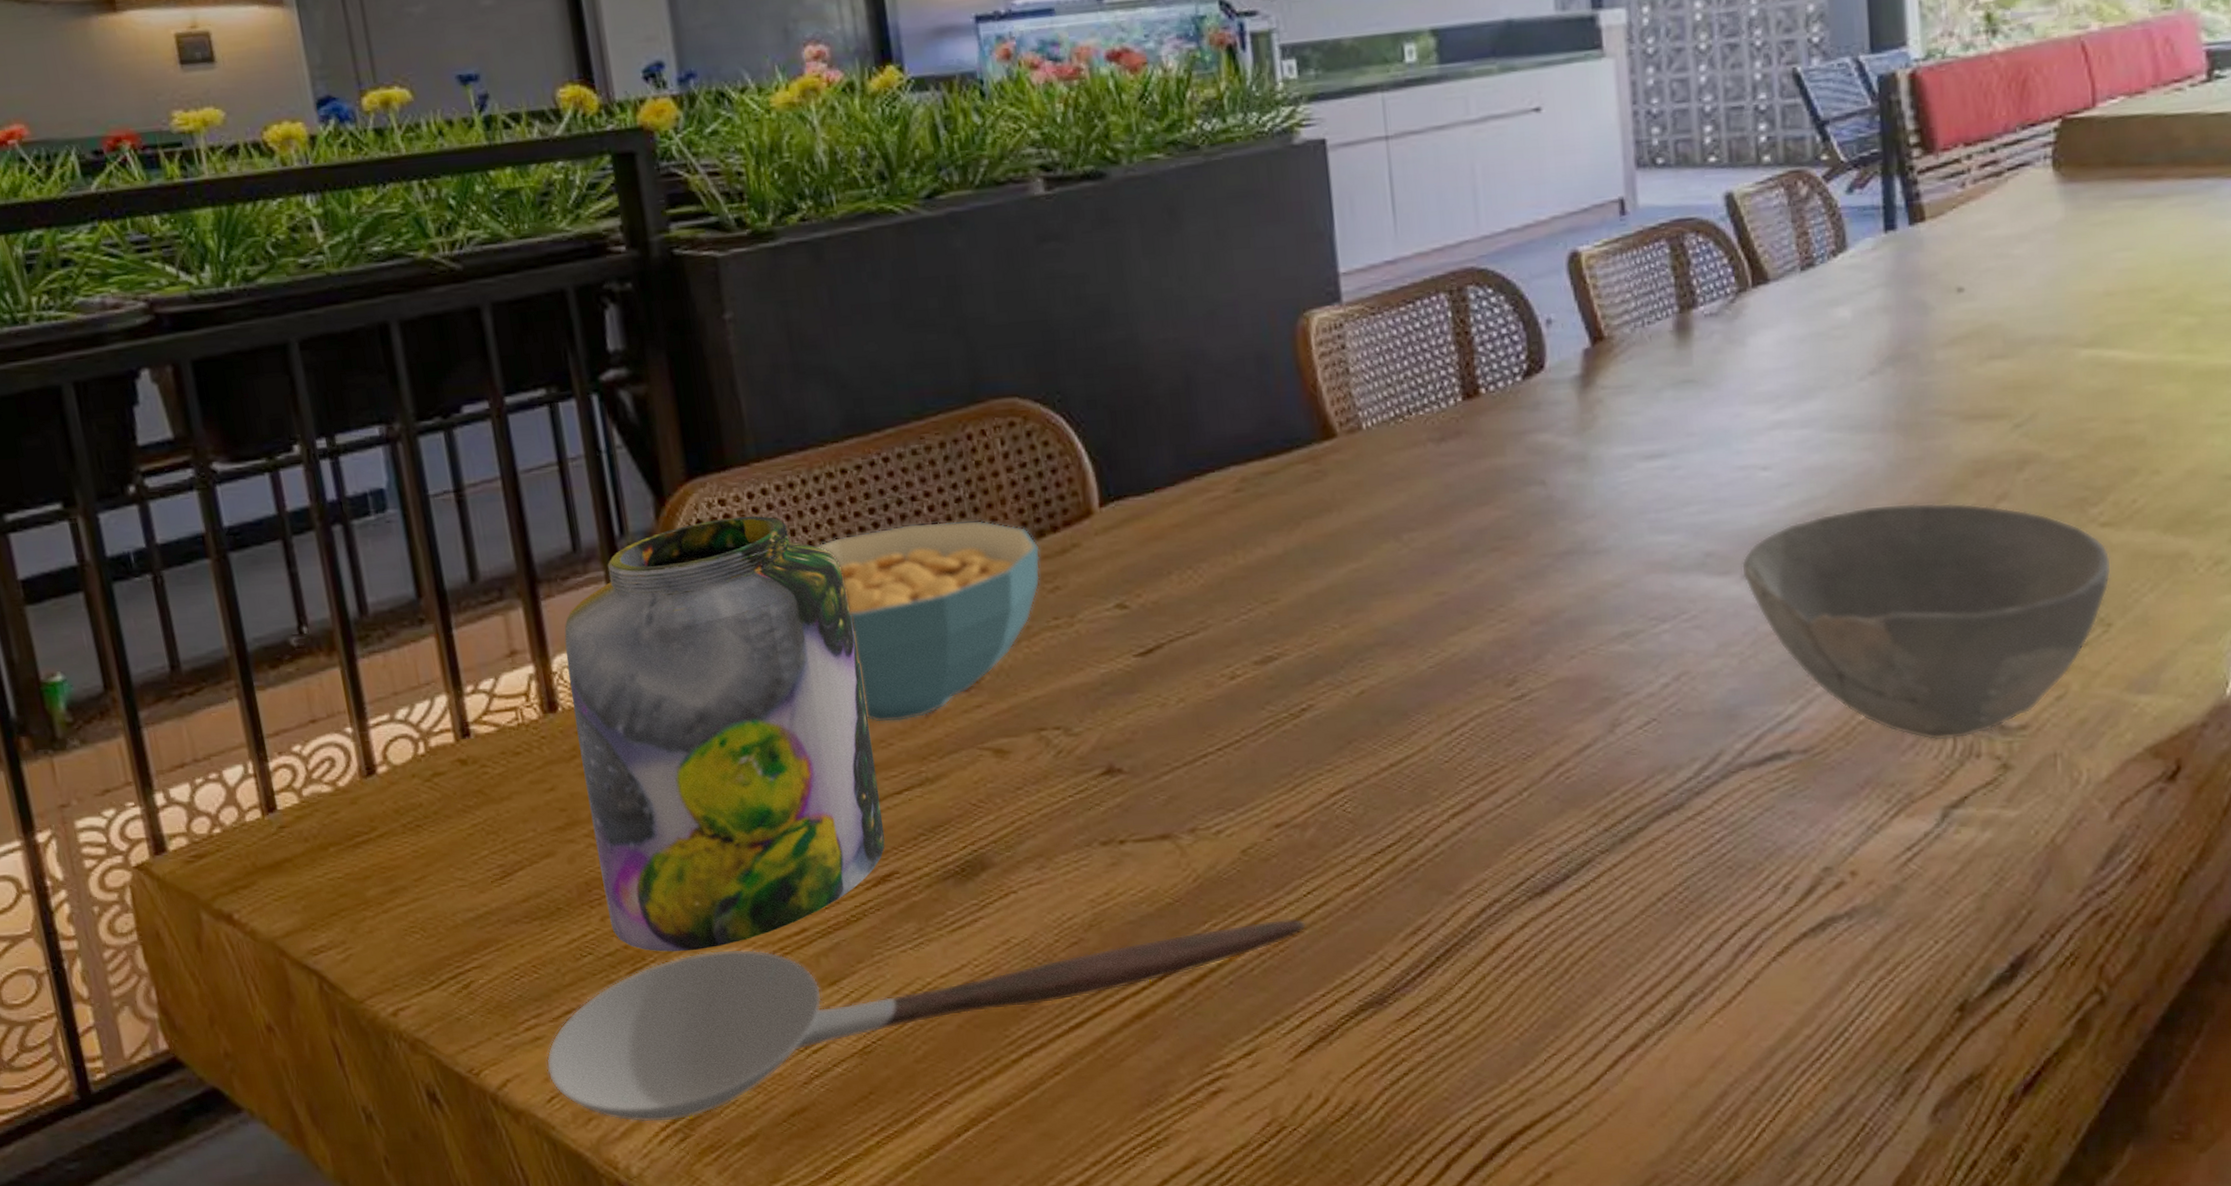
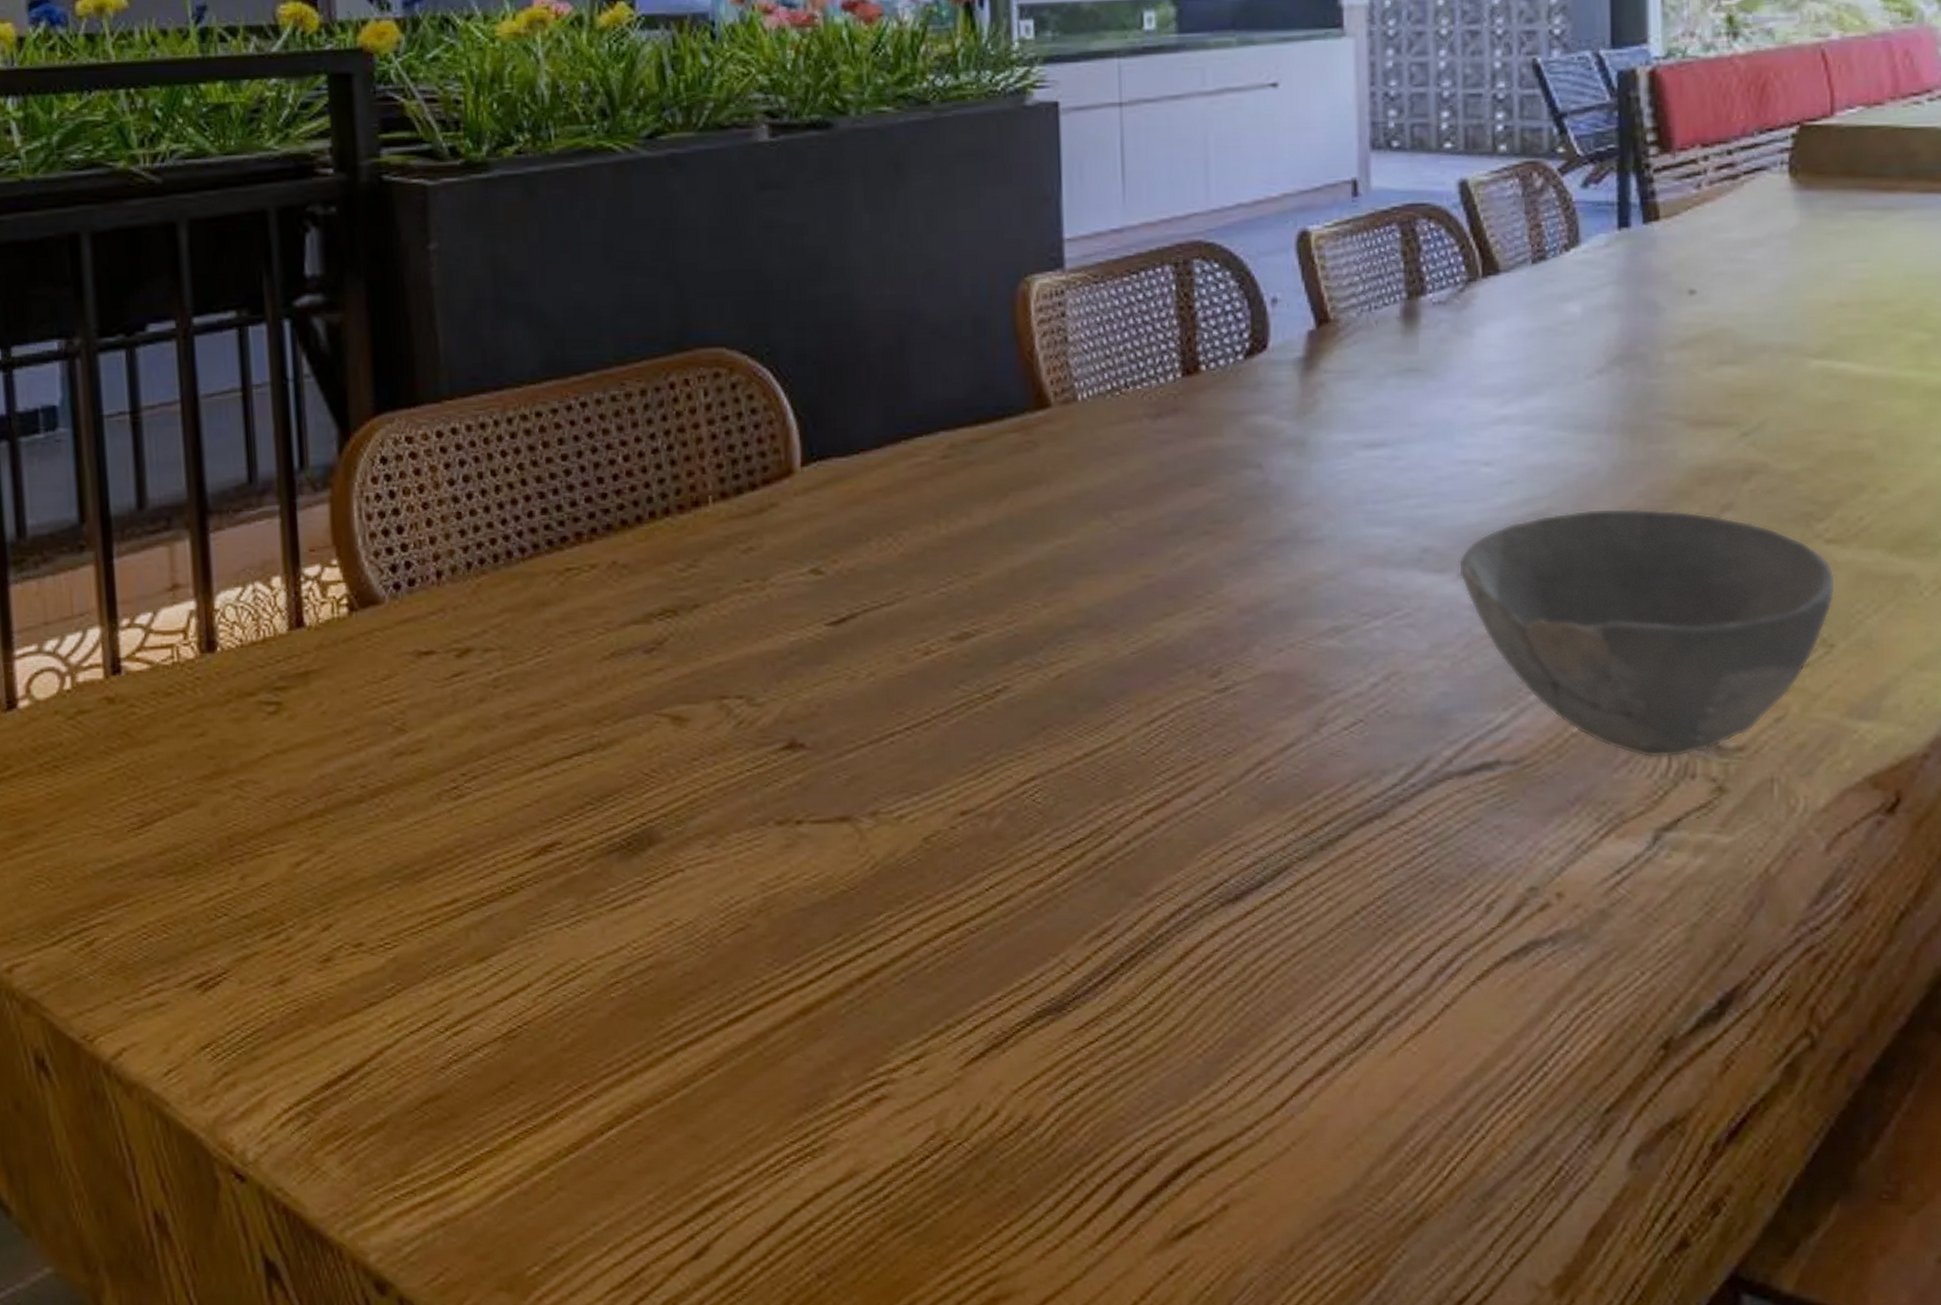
spoon: present [546,918,1307,1123] -> none [166,914,987,1104]
jar: present [564,516,885,952] -> none [230,455,550,918]
cereal bowl: present [817,520,1041,723] -> none [505,472,736,682]

